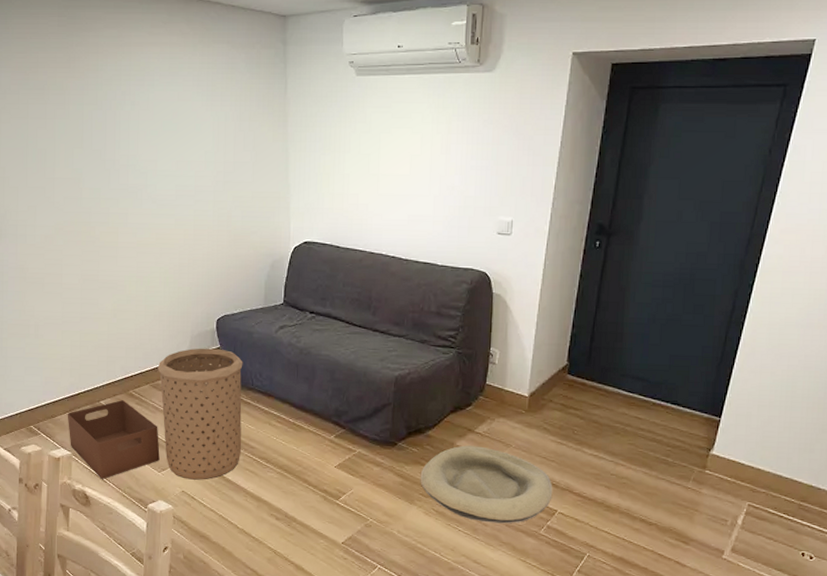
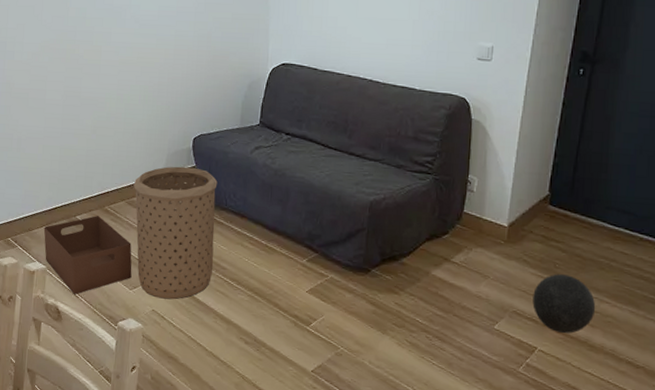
dog bed: present [420,445,553,524] -> none [393,275,533,359]
ball: none [553,440,612,496] -> present [532,274,596,334]

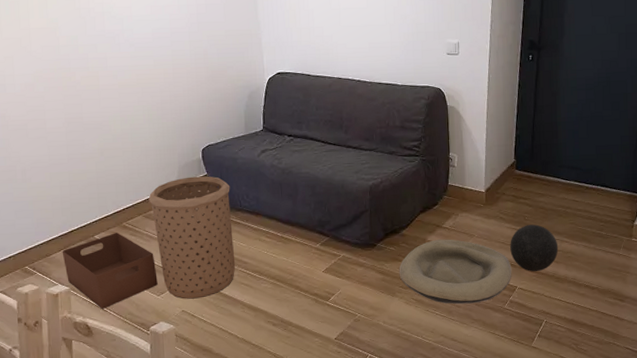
dog bed: none [393,275,533,359] -> present [399,239,512,305]

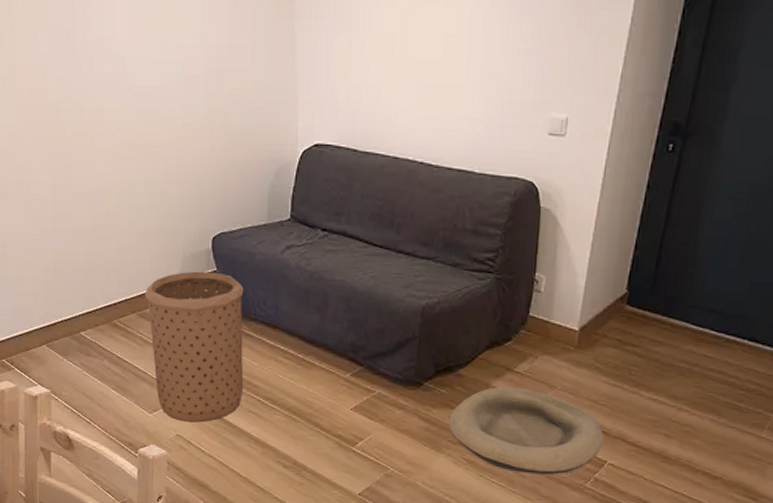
storage basket: present [62,233,158,309] -> none [43,331,150,420]
ball: present [510,224,559,272] -> none [603,381,674,446]

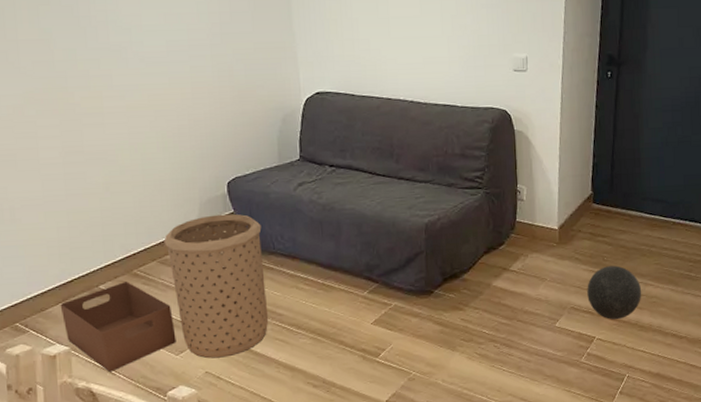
storage basket: none [43,331,150,420] -> present [60,282,176,372]
dog bed: present [449,386,603,476] -> none [459,284,590,359]
ball: none [603,381,674,446] -> present [587,265,642,320]

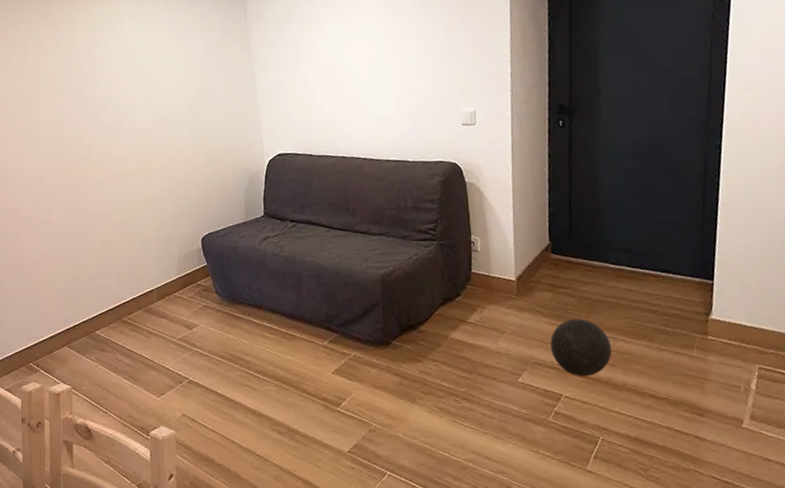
storage basket: present [60,282,176,372] -> none [64,328,158,410]
laundry basket: present [163,213,269,359] -> none [148,266,238,402]

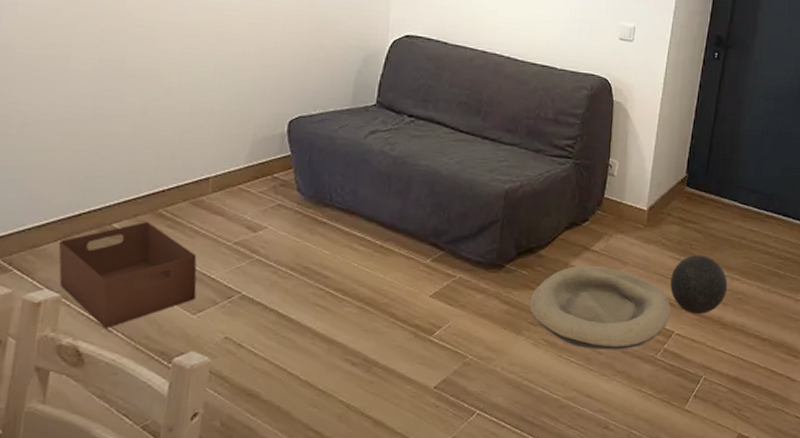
storage basket: none [64,328,158,410] -> present [58,222,197,328]
dog bed: none [418,336,556,415] -> present [529,265,670,350]

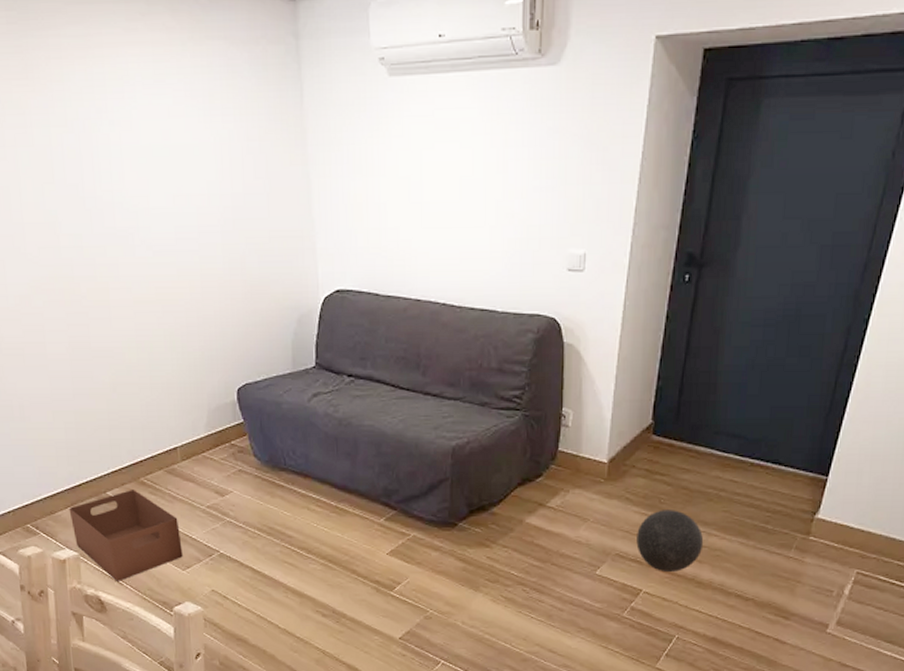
dog bed: present [529,265,670,350] -> none [485,522,637,608]

